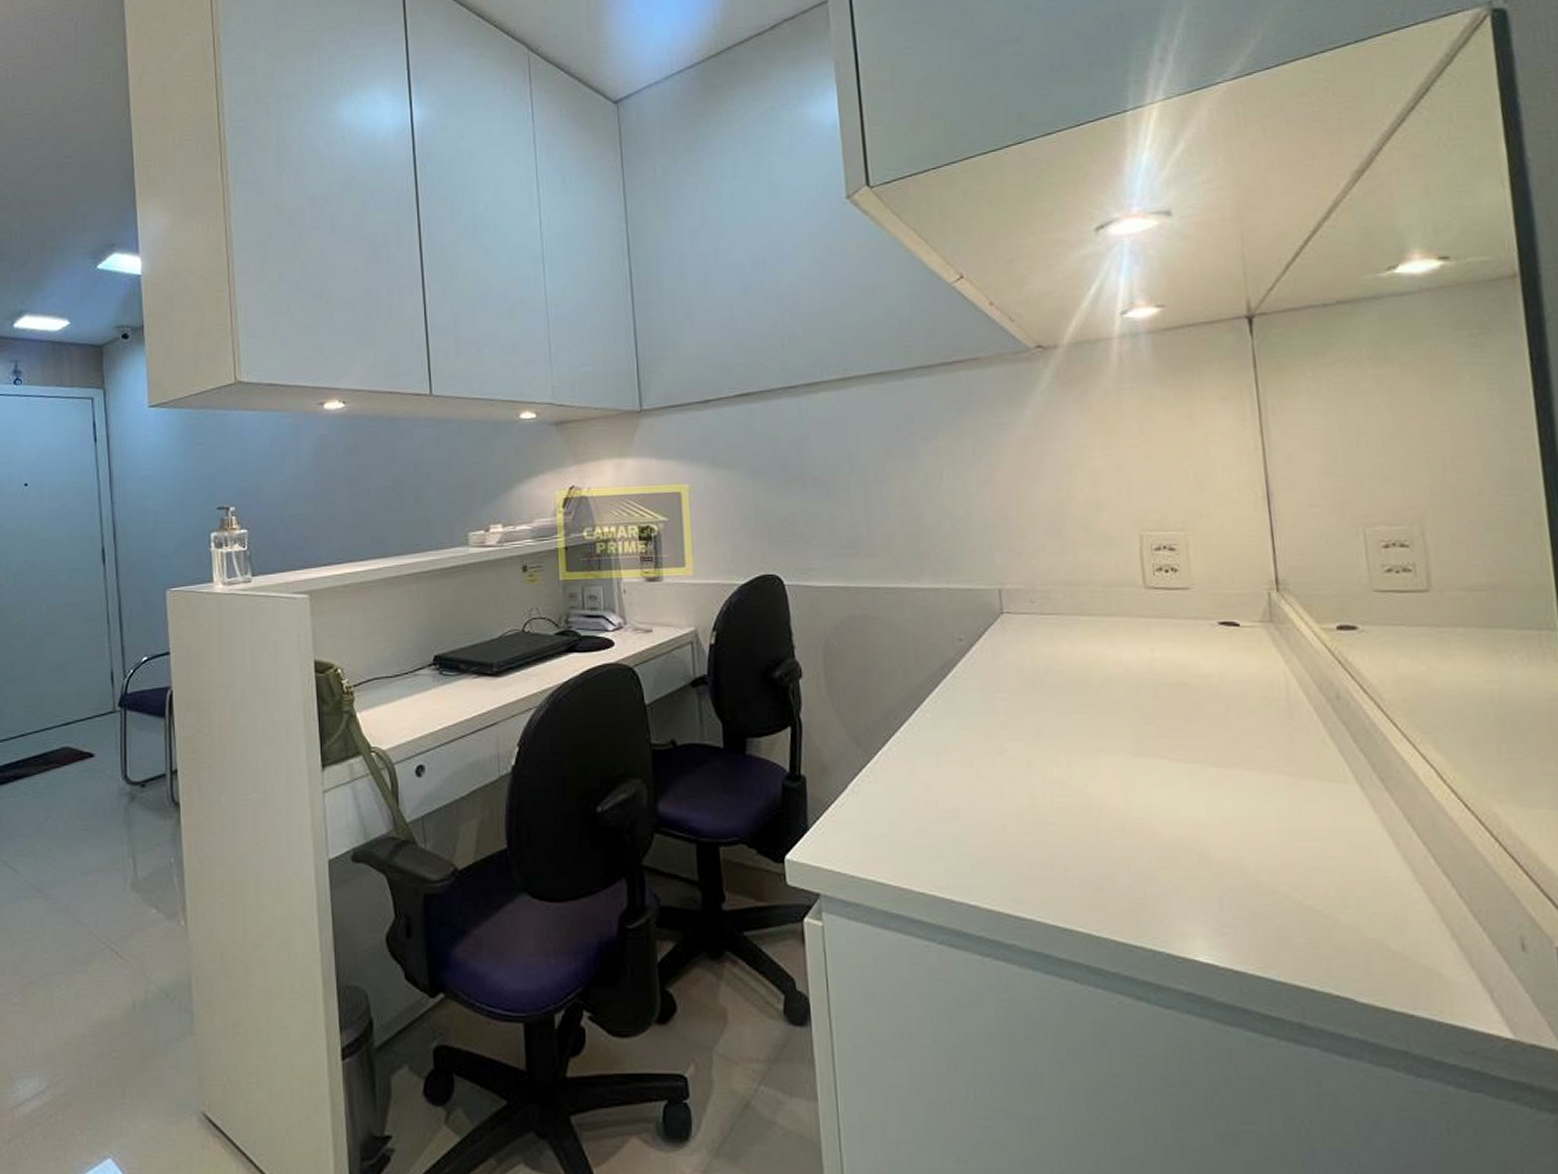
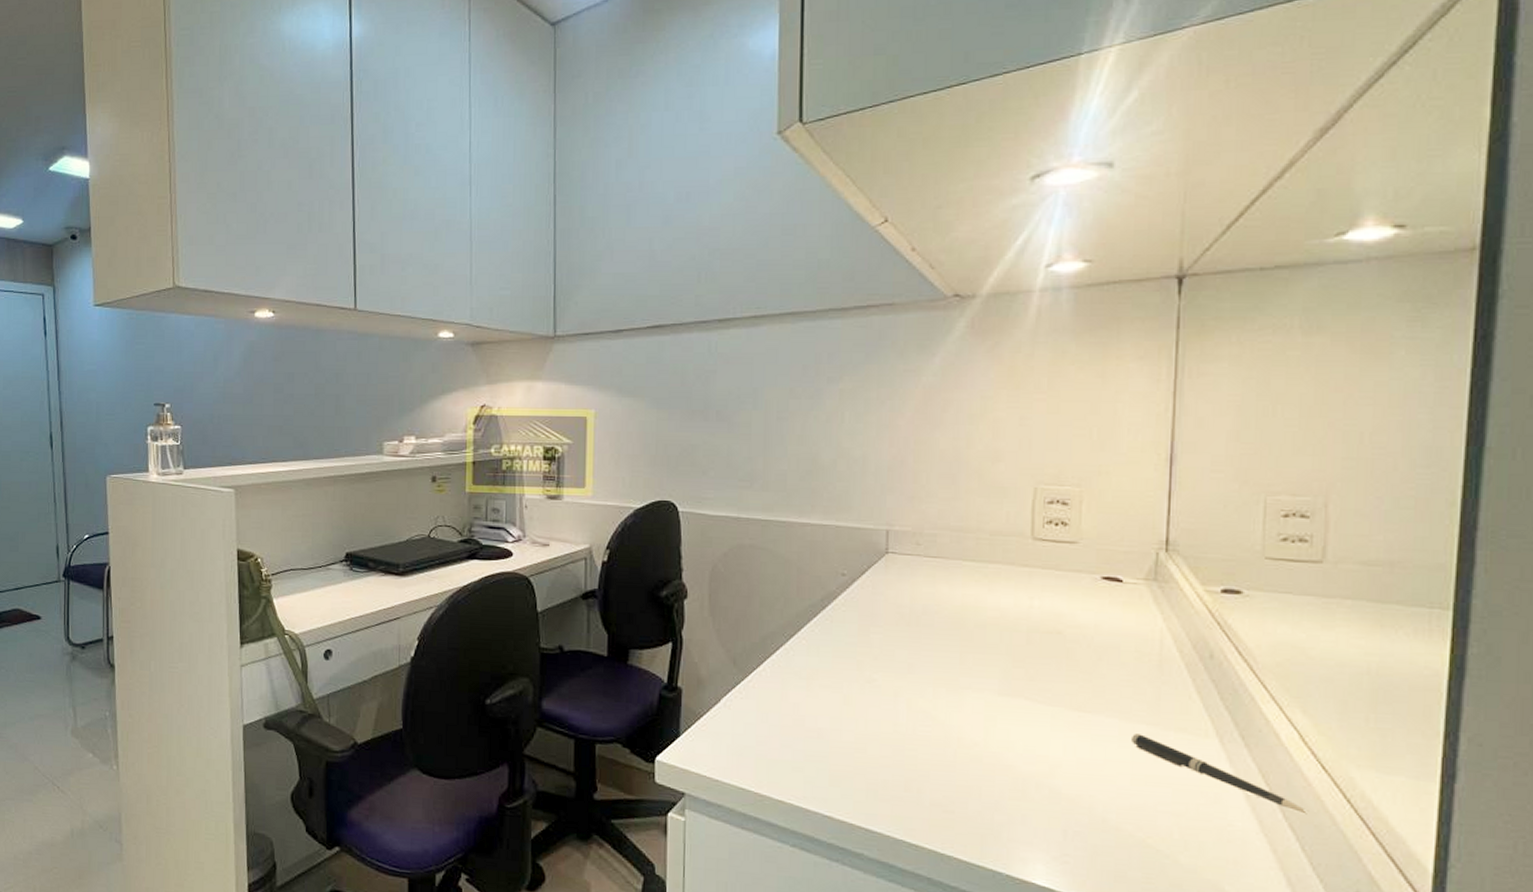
pen: none [1272,786,1460,858] -> present [1132,734,1309,815]

